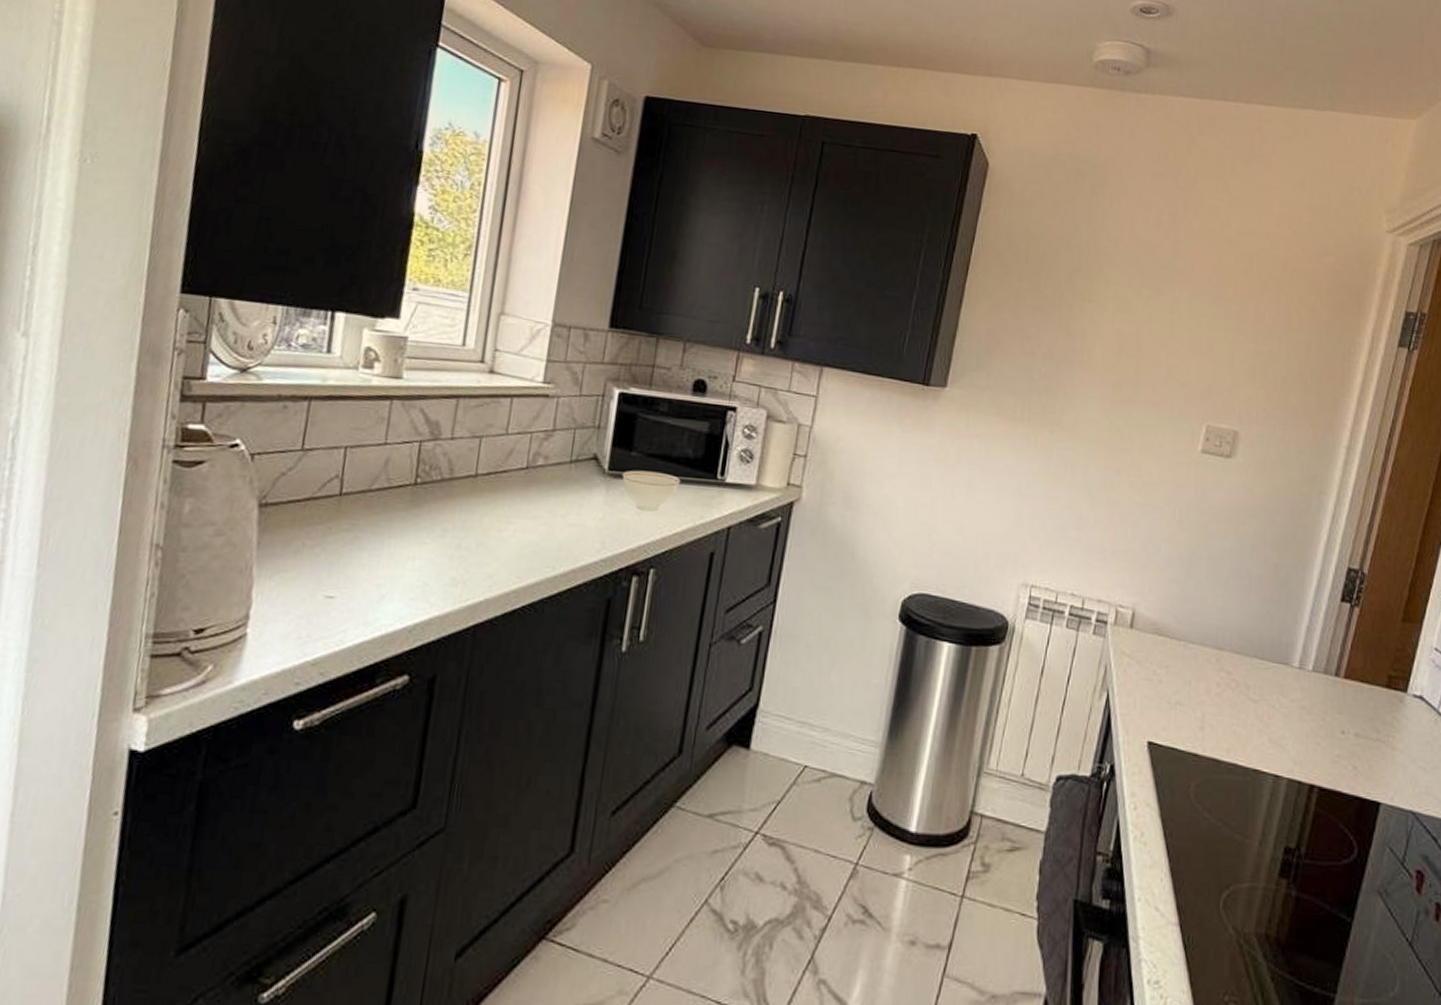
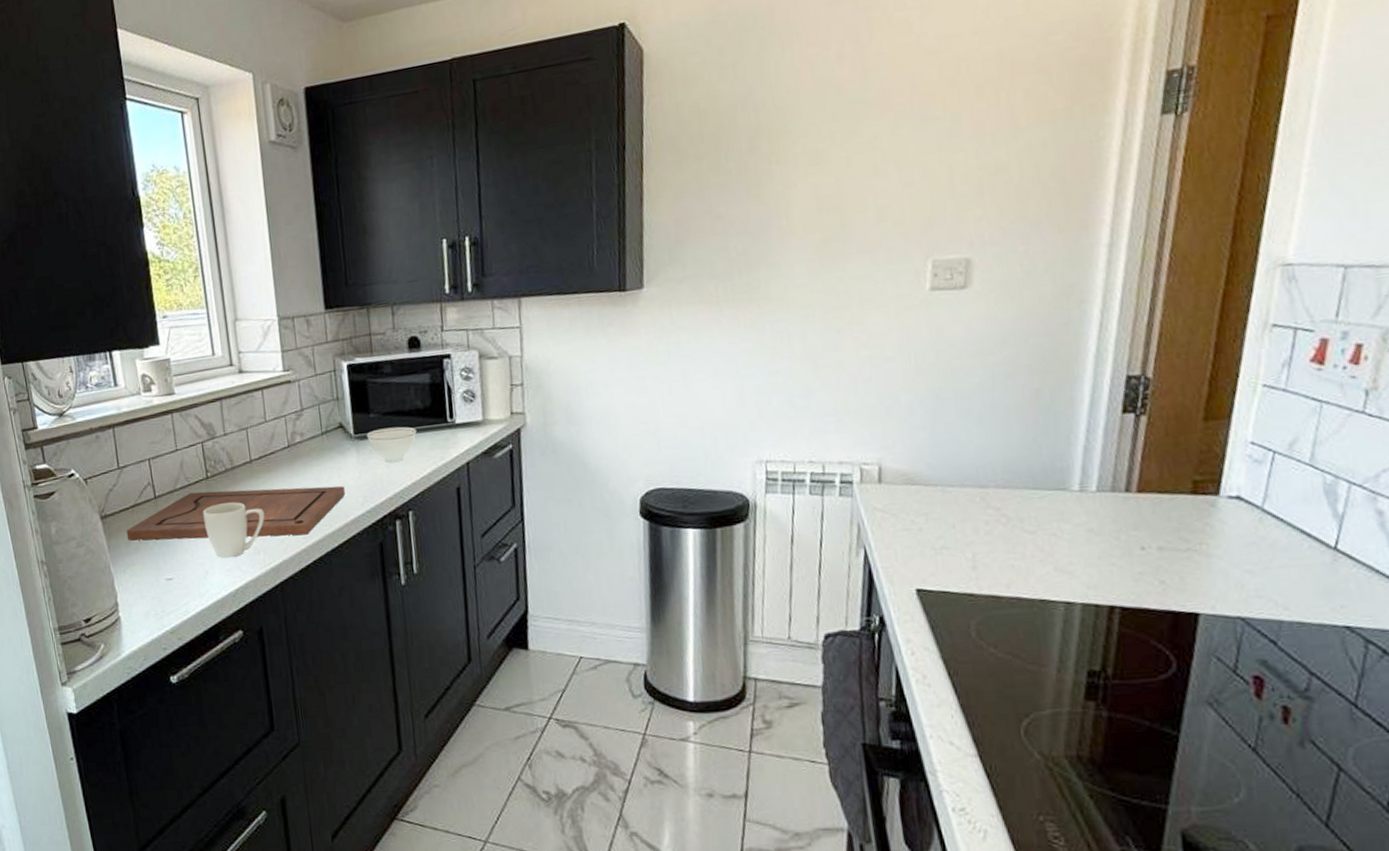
cutting board: none [287,497,582,574] -> present [126,486,345,541]
mug: none [395,517,477,585] -> present [203,502,265,559]

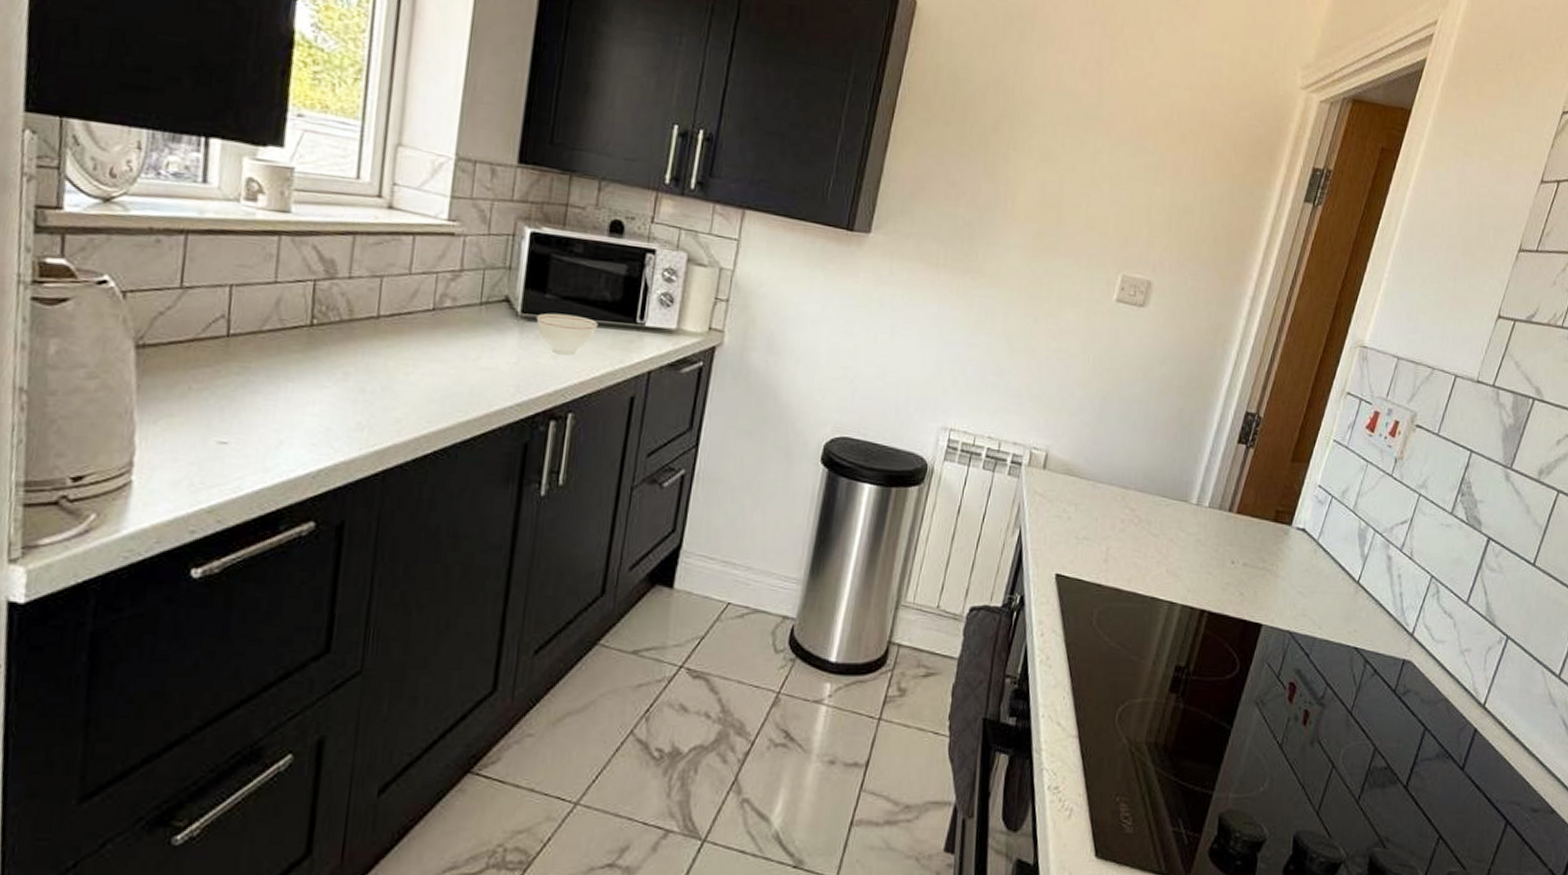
cutting board: present [126,486,345,541] -> none [170,338,495,418]
mug: present [203,502,265,559] -> none [292,360,382,430]

